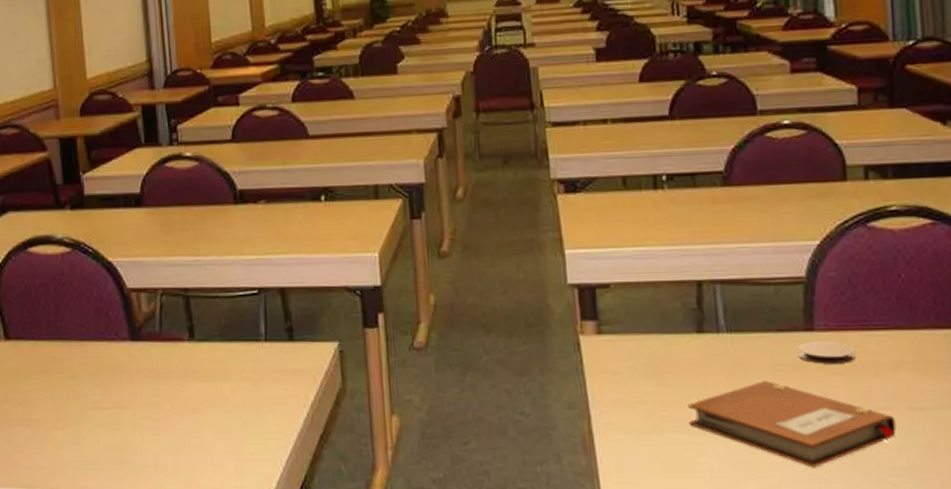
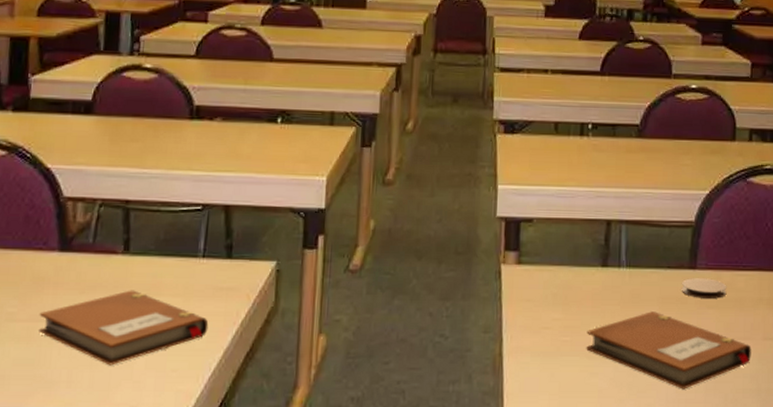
notebook: none [120,376,280,450] -> present [39,290,209,366]

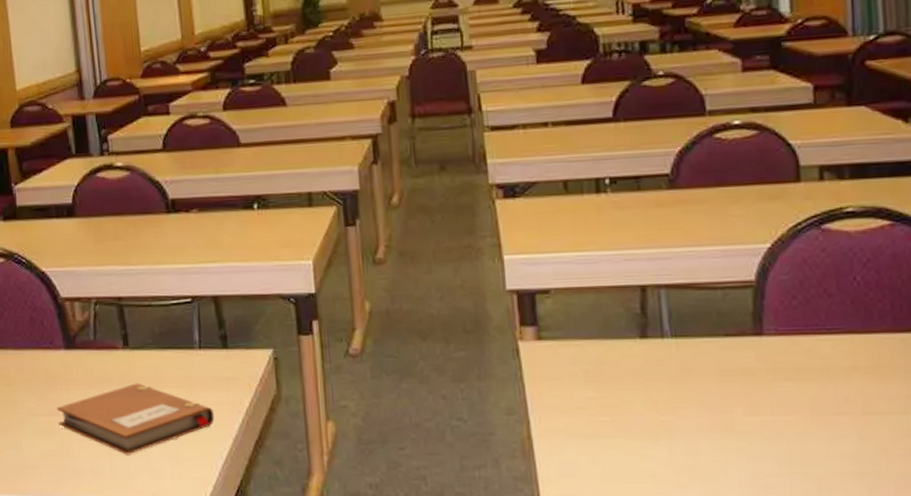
notebook: present [586,311,752,390] -> none [630,386,849,473]
coaster: present [681,278,727,299] -> none [745,345,808,369]

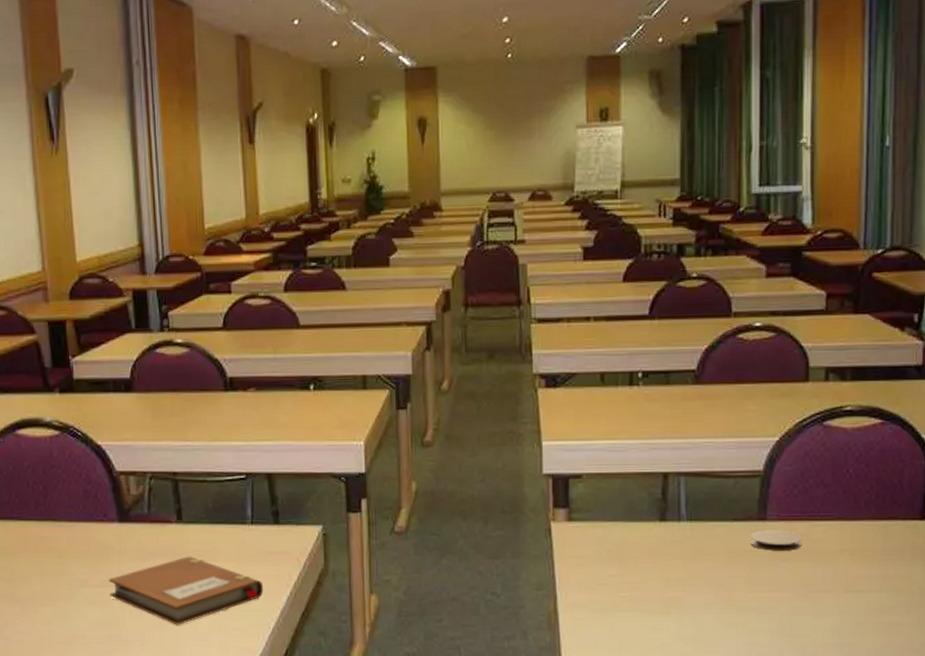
coaster: none [745,345,808,369] -> present [749,530,802,551]

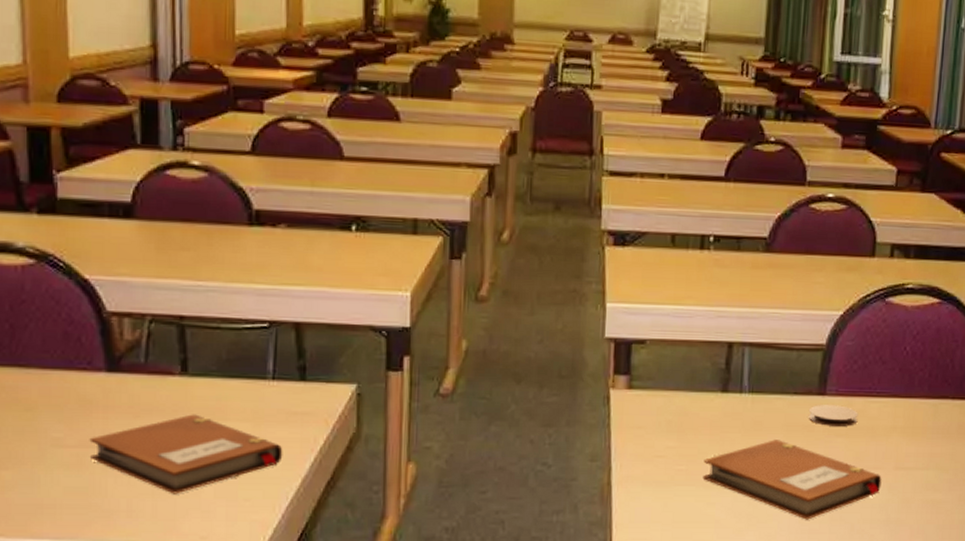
notebook: none [646,565,832,644] -> present [703,440,882,520]

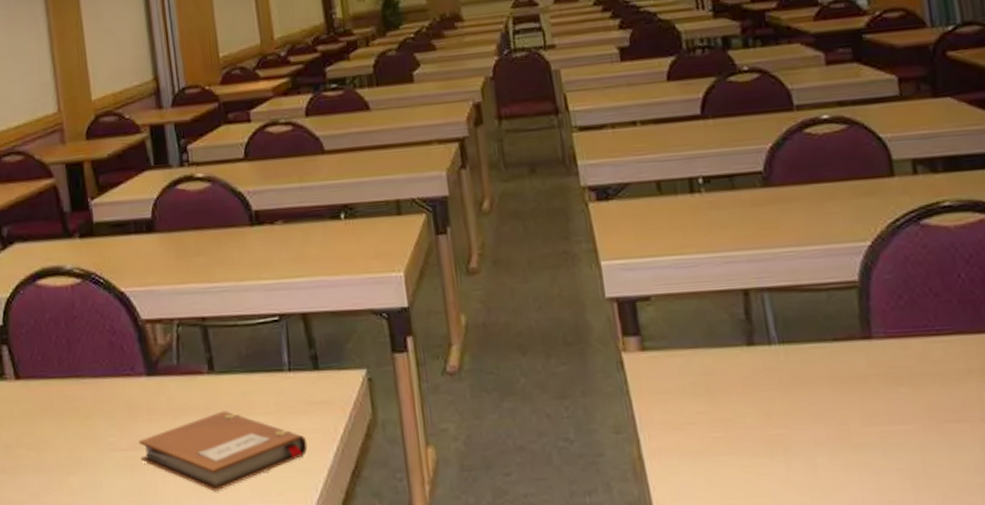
notebook: present [703,440,882,520] -> none [742,395,971,489]
coaster: present [808,405,859,426] -> none [855,349,921,375]

